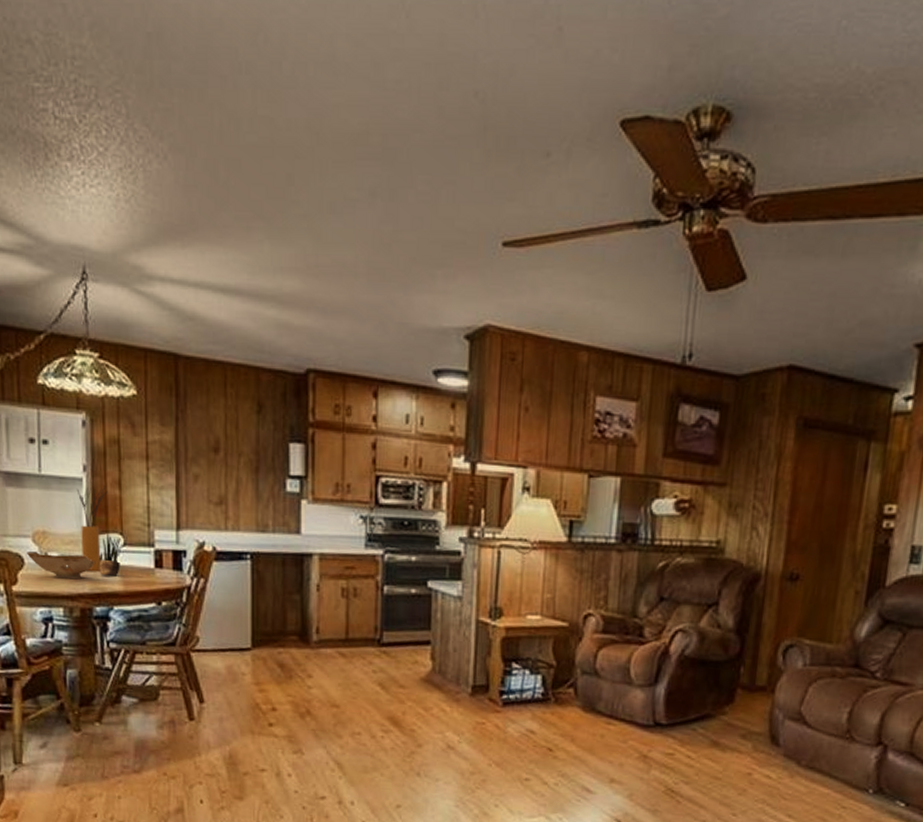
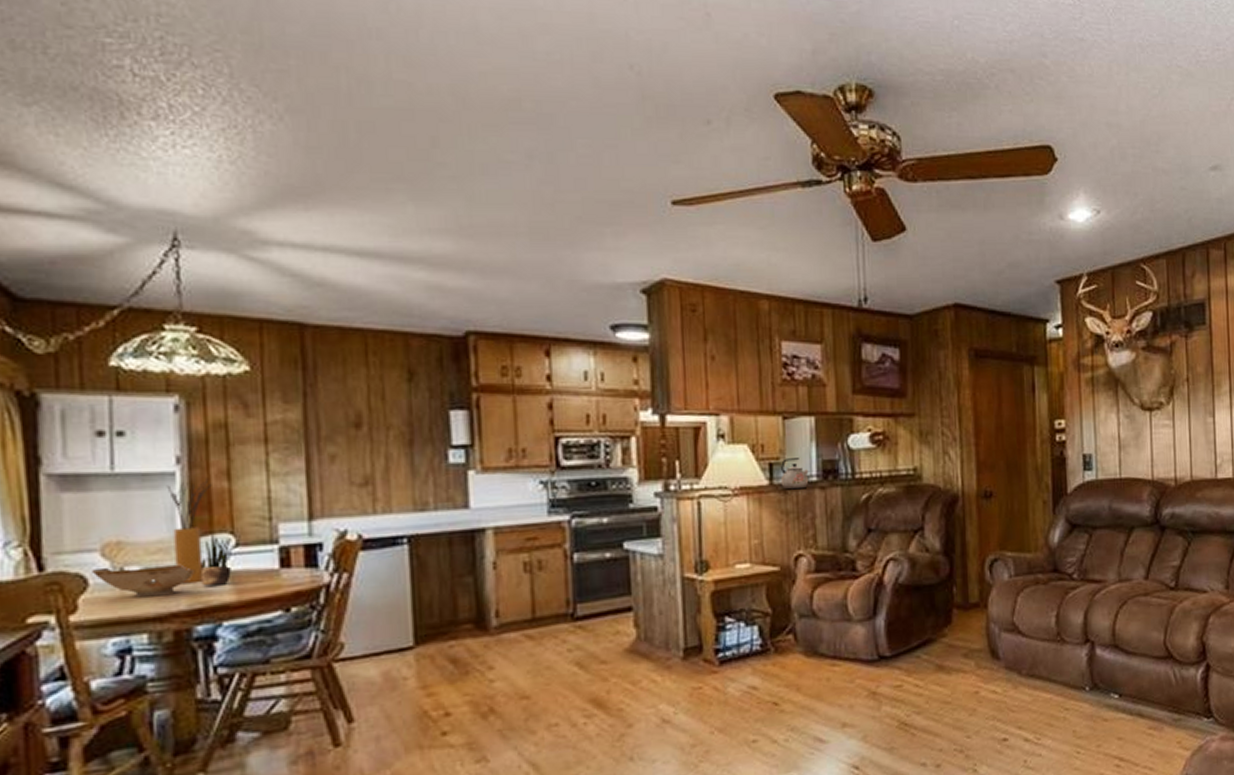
kettle: none [579,517,608,550] -> present [780,458,809,490]

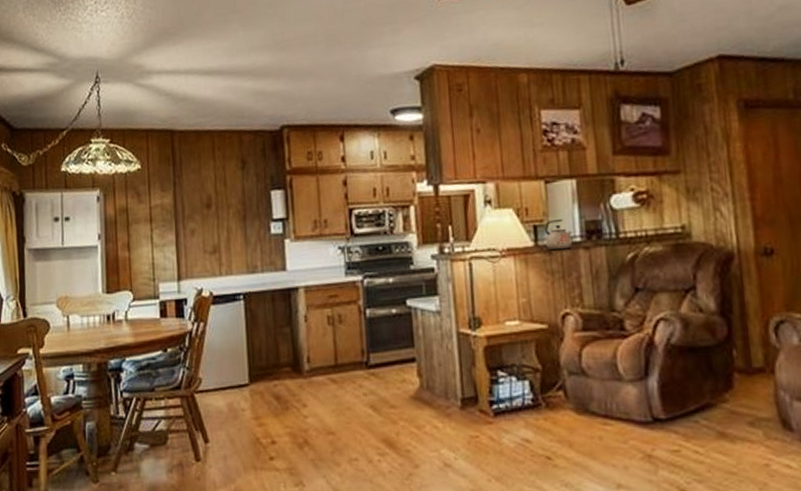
bowl: present [92,564,196,600] -> none [52,313,110,339]
vase: present [166,478,212,584] -> none [93,249,119,329]
potted plant: present [200,534,232,586] -> none [112,291,131,330]

